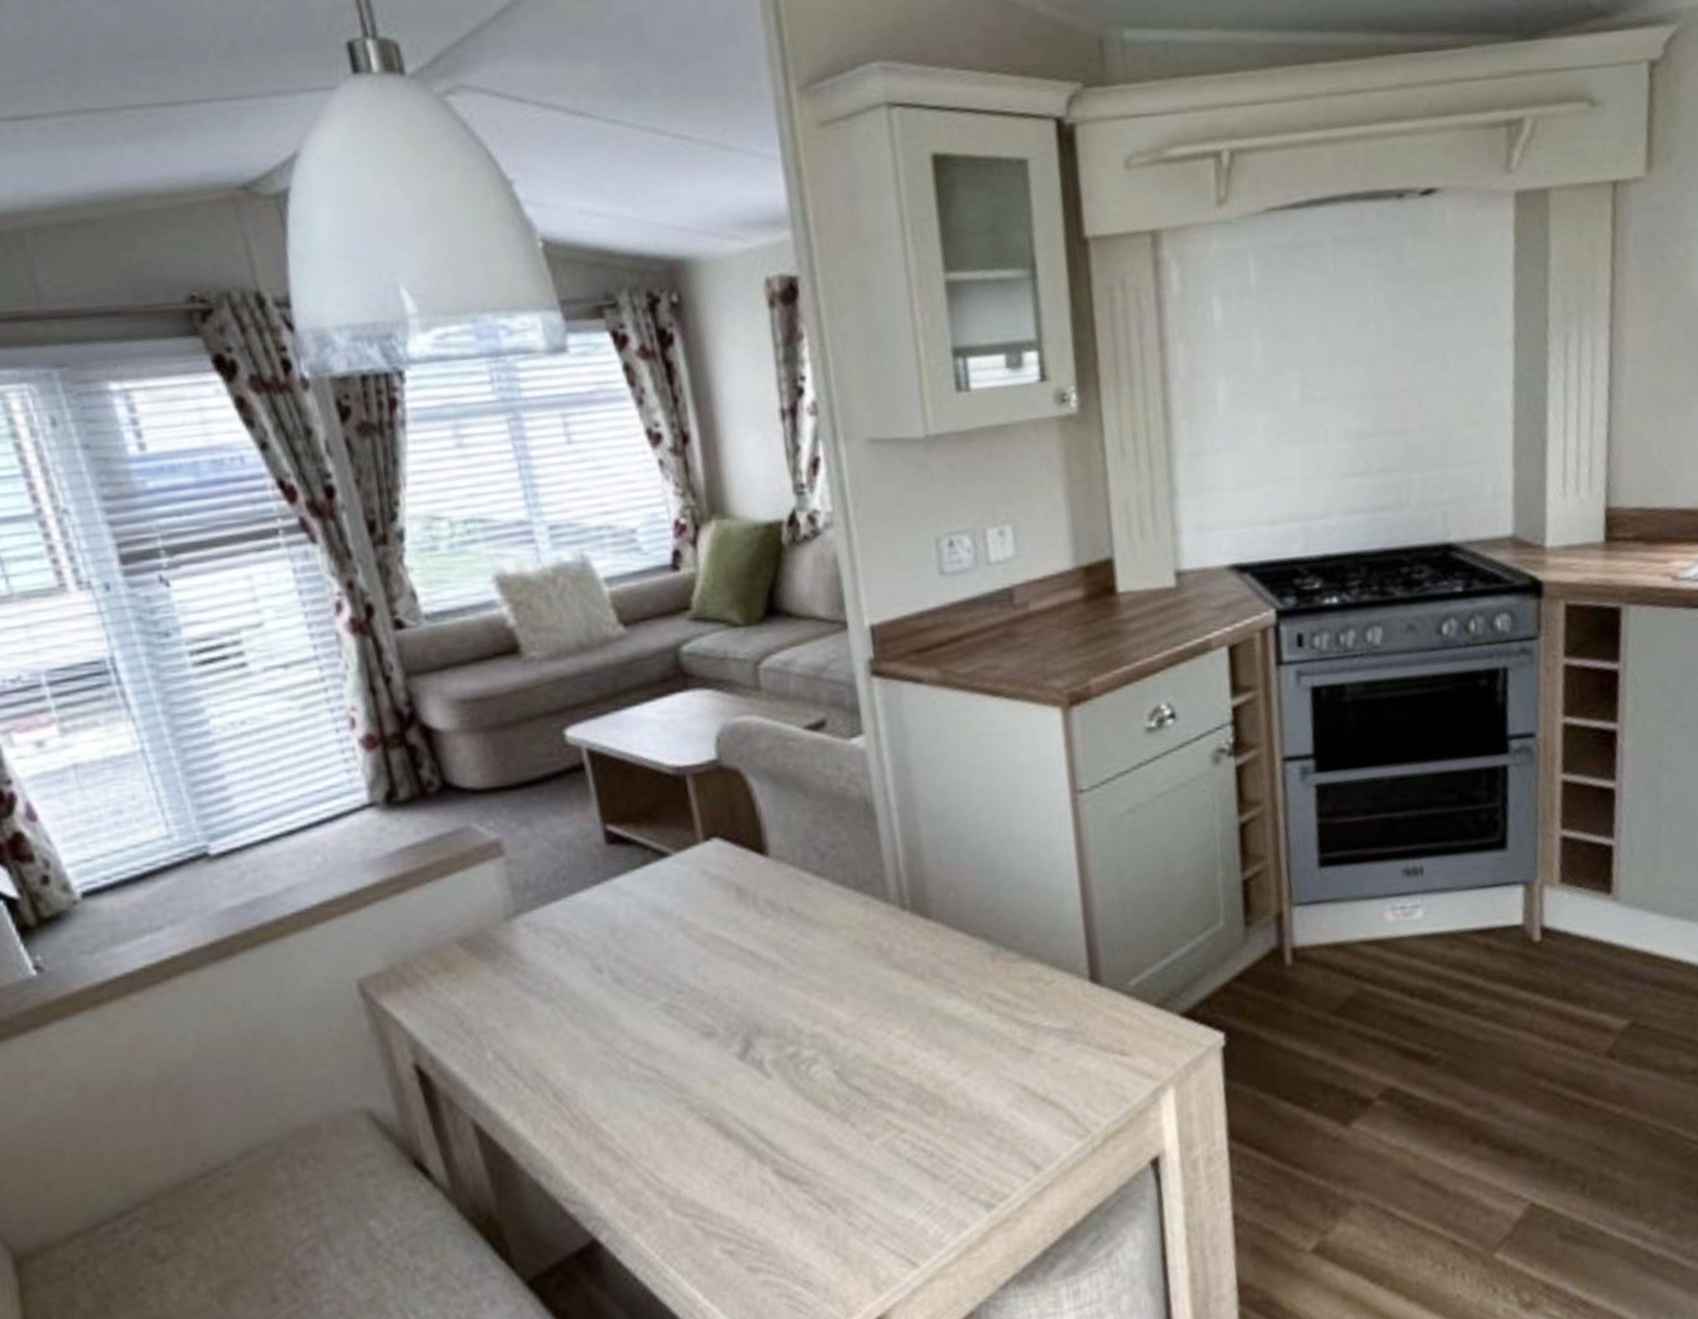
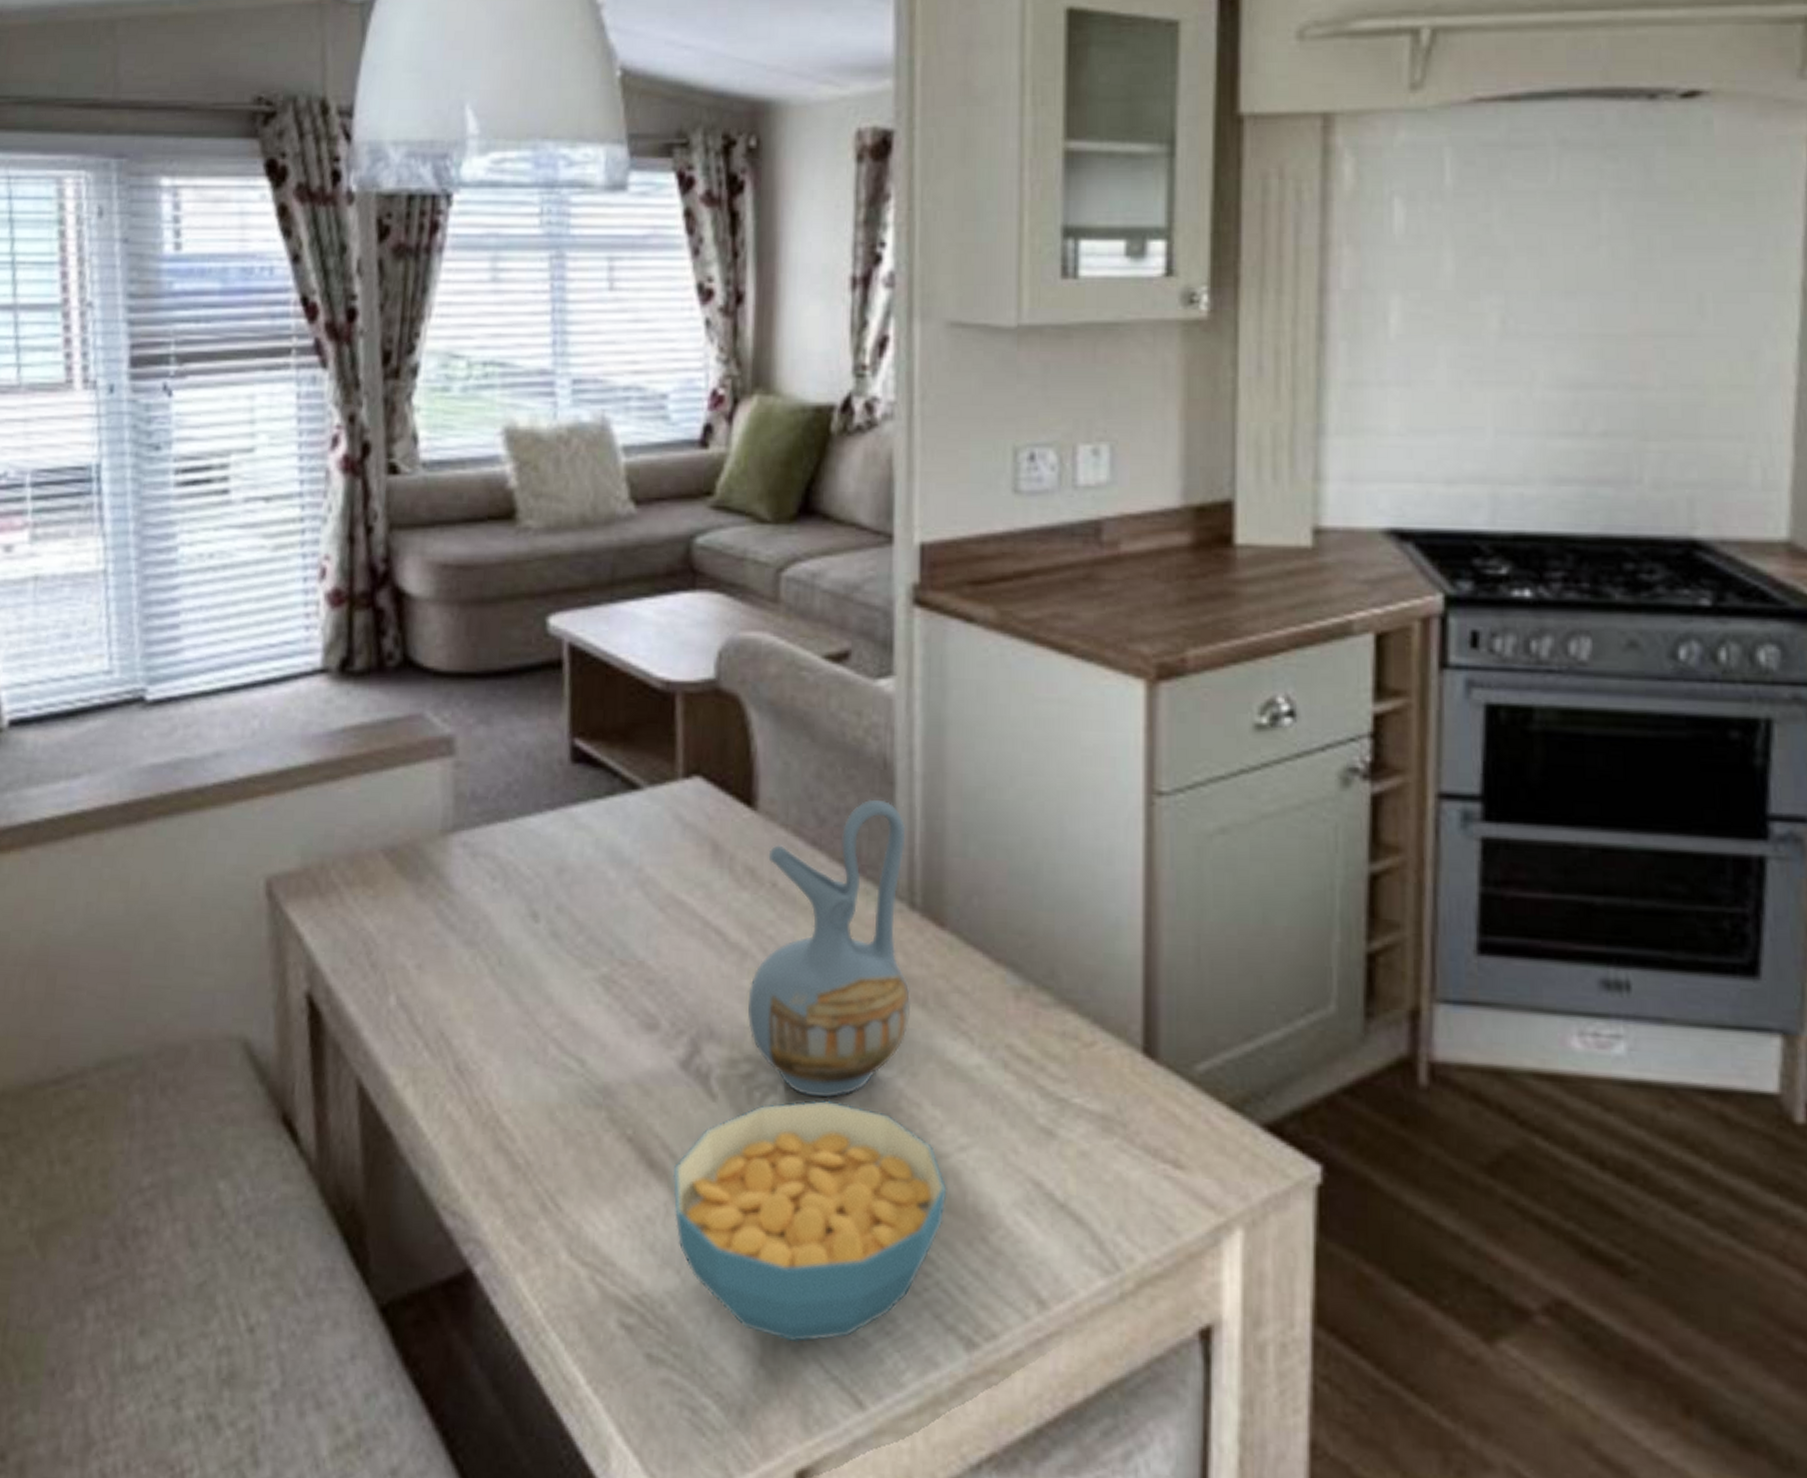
cereal bowl: none [745,1060,959,1235] -> present [672,1099,947,1343]
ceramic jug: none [783,831,913,1061] -> present [747,799,912,1098]

